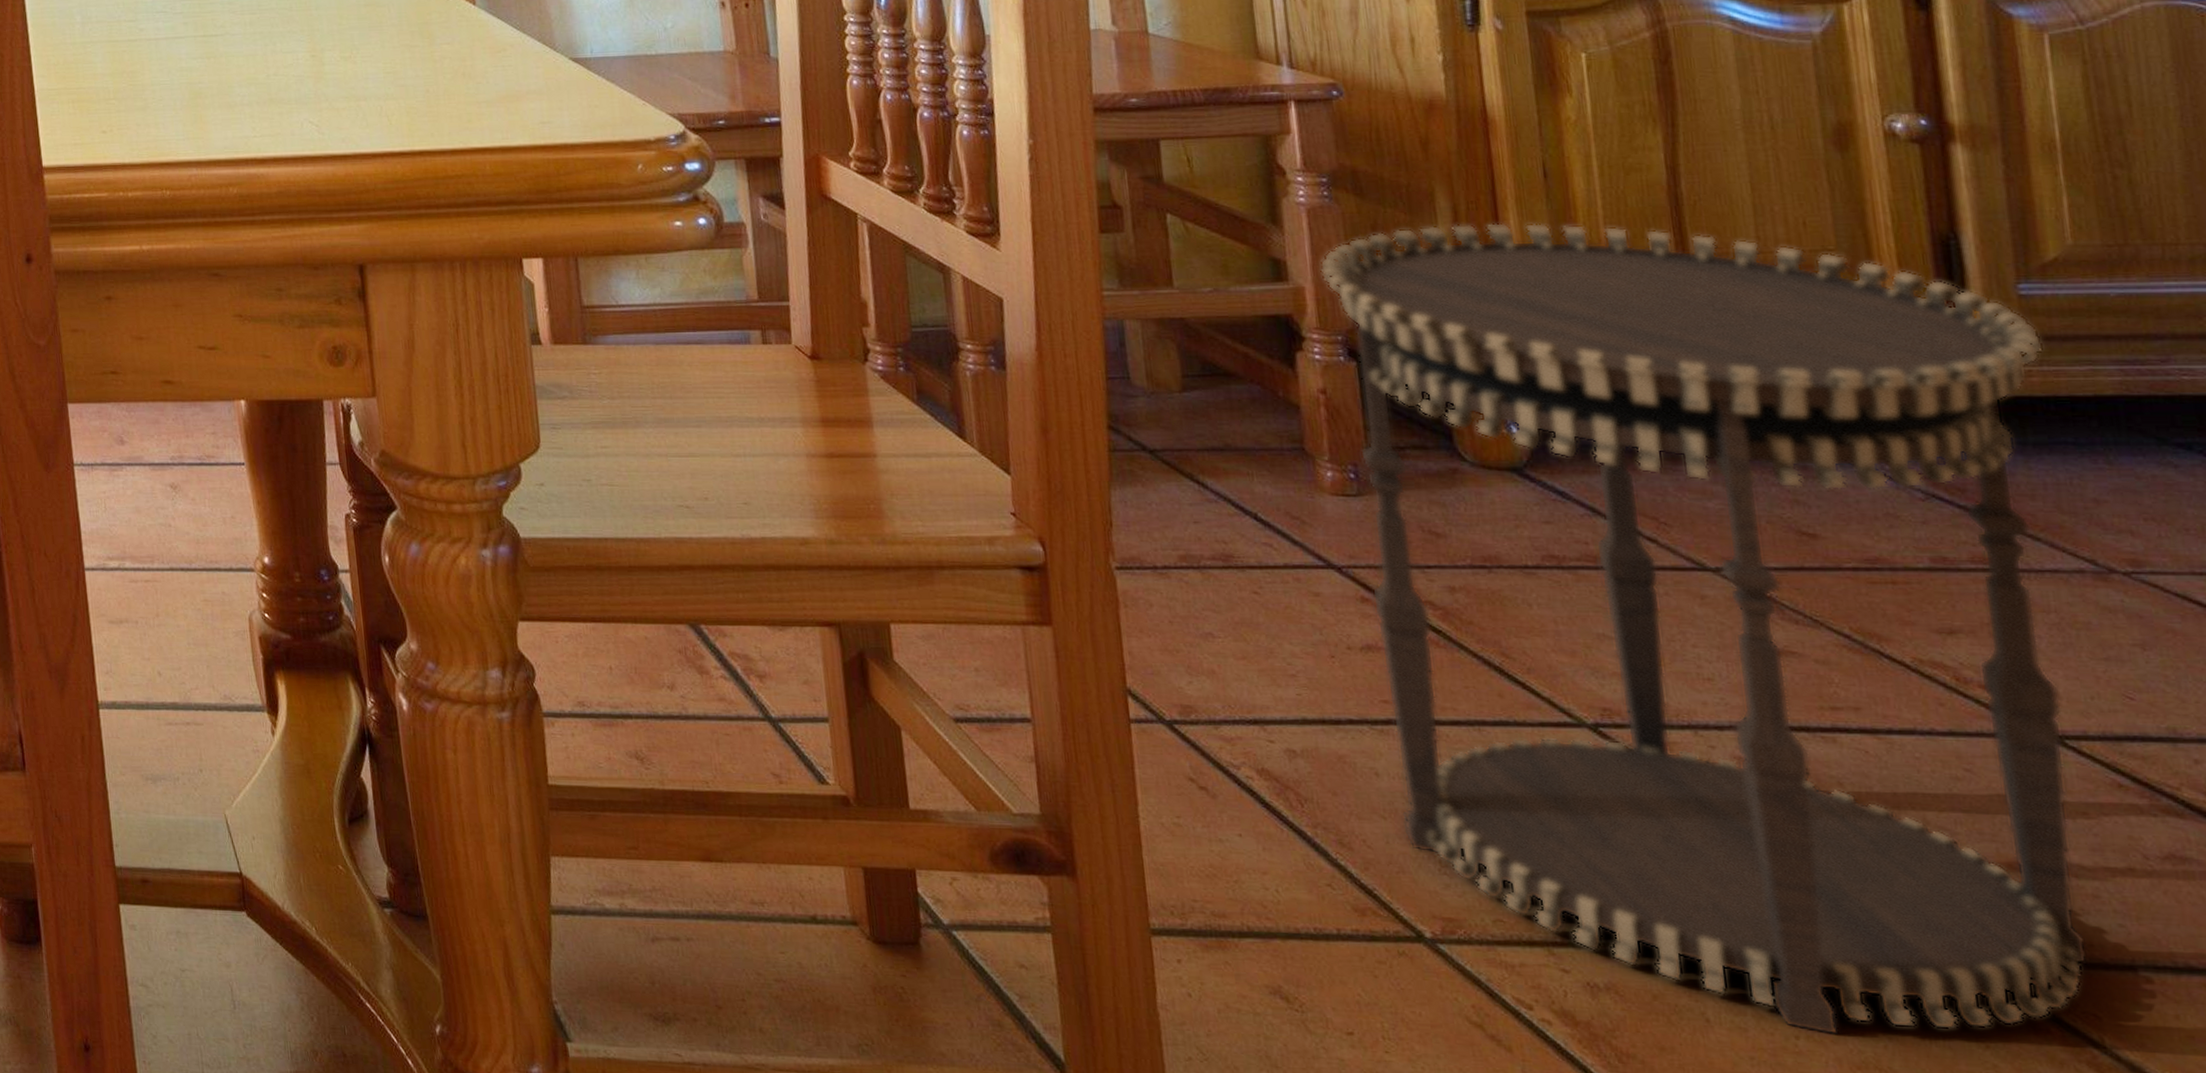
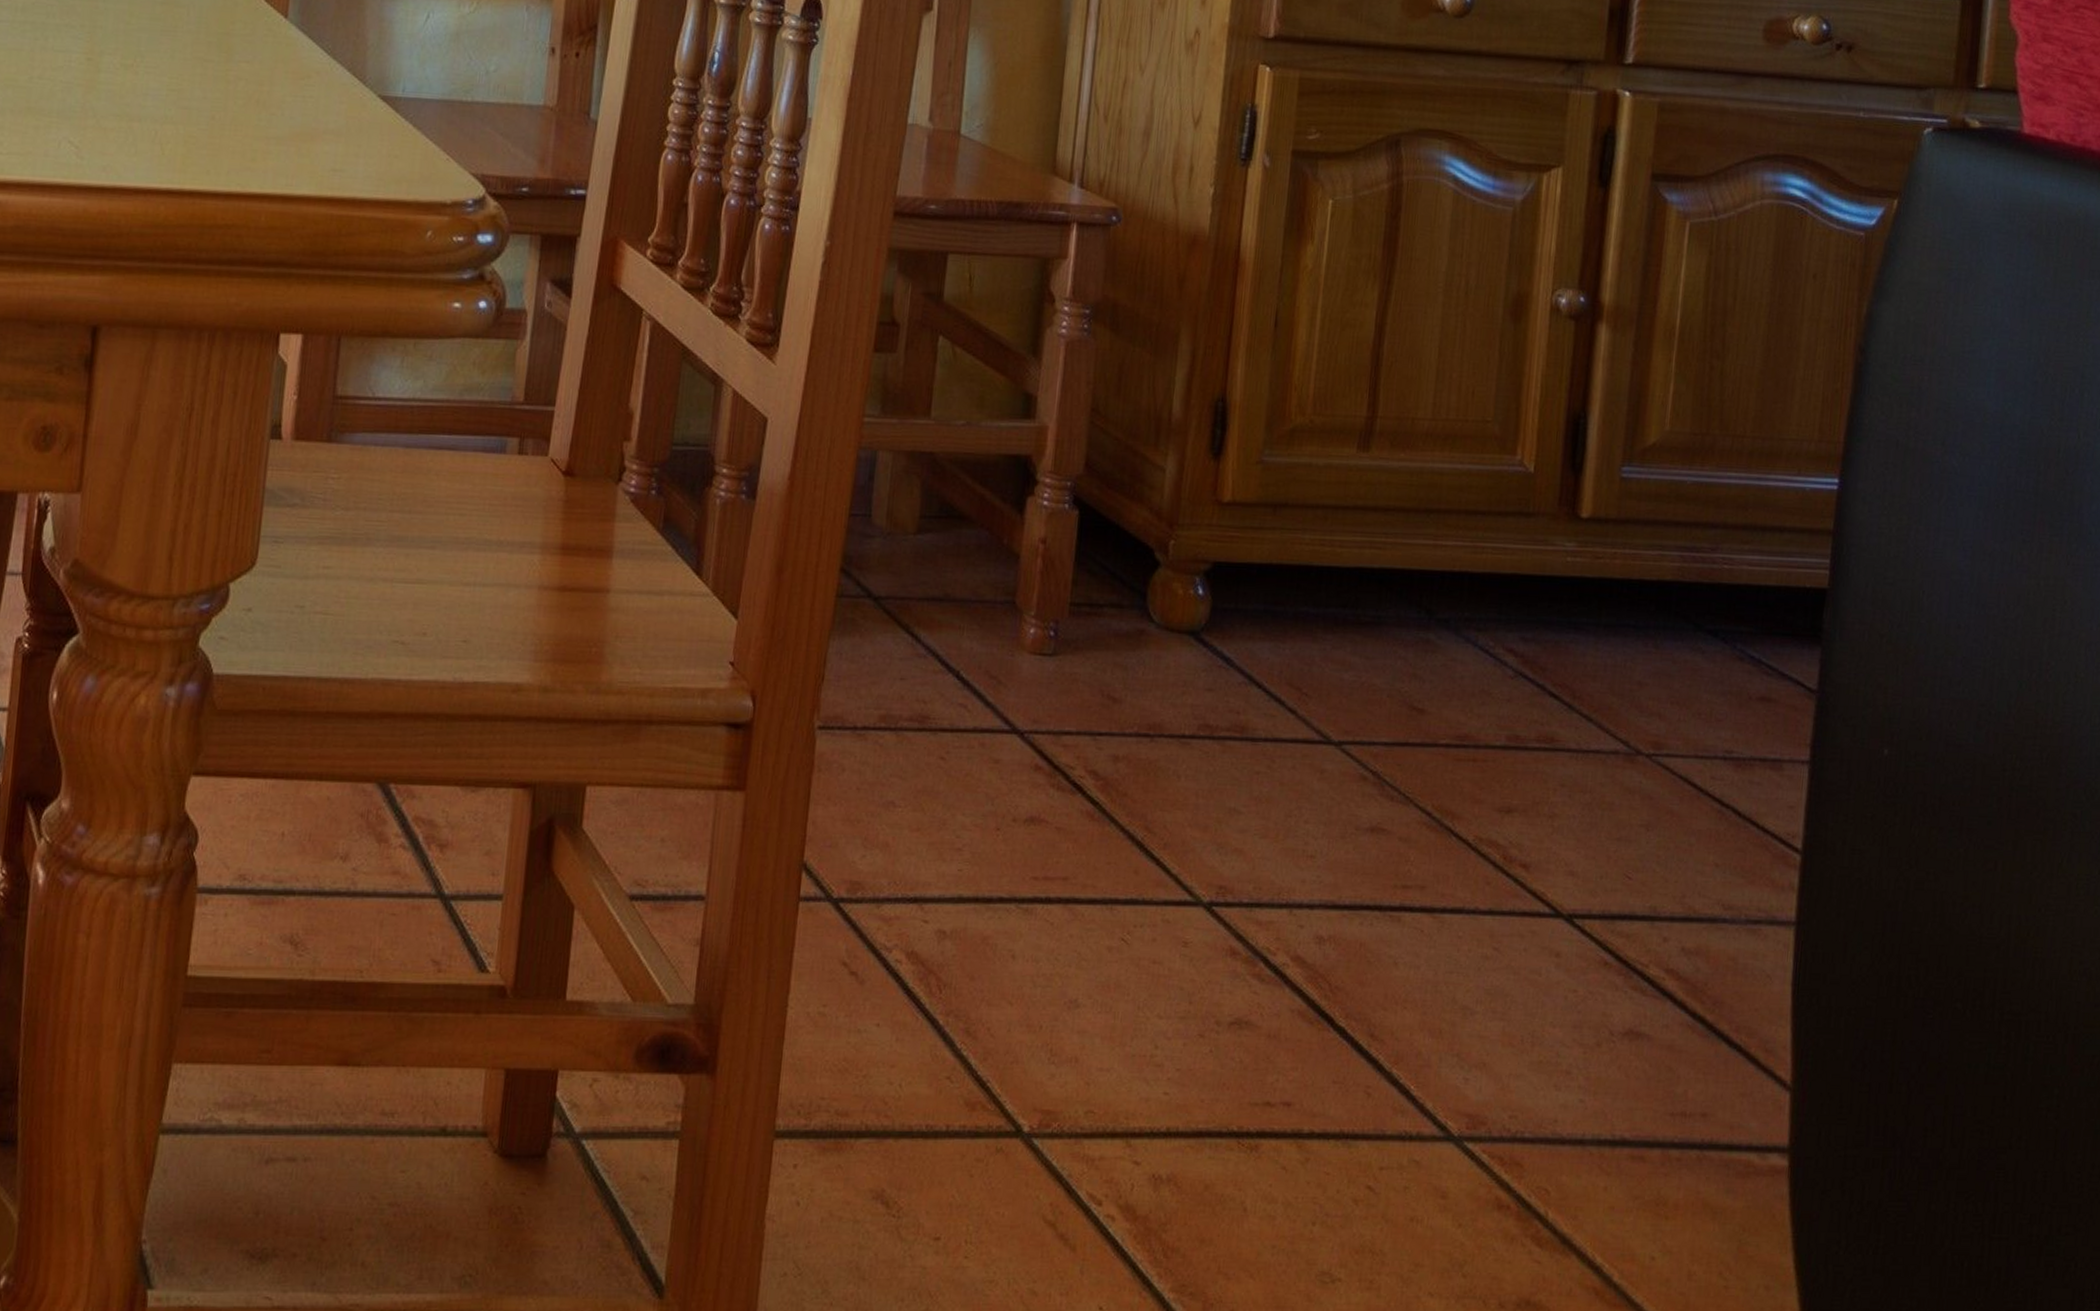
side table: present [1319,222,2089,1036] -> none [1026,369,1630,1220]

